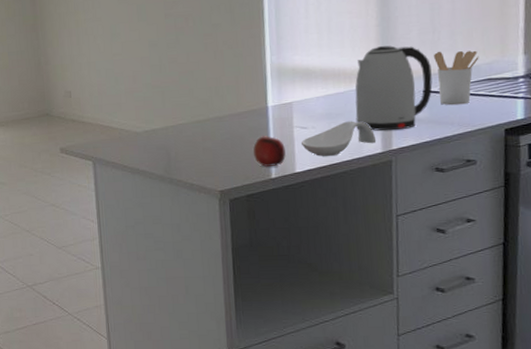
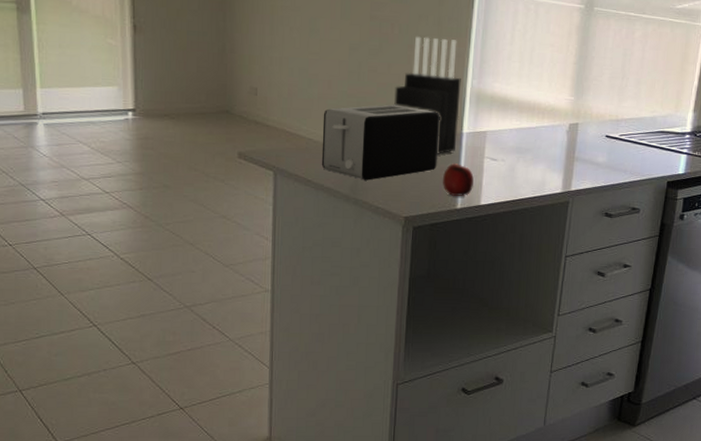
toaster: none [131,88,246,161] -> present [321,104,440,181]
knife block: none [196,22,263,129] -> present [394,36,461,154]
spoon rest: present [301,121,377,157] -> none [490,157,558,192]
kettle: present [355,45,433,131] -> none [543,85,616,172]
utensil holder: present [433,50,479,106] -> none [619,98,657,154]

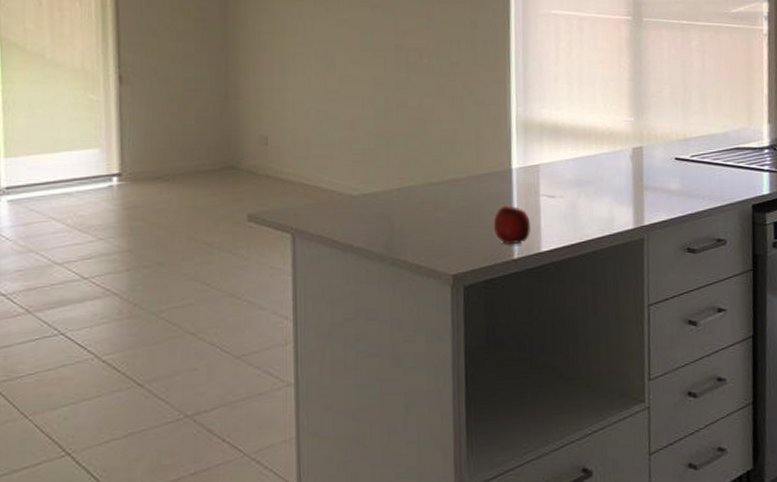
toaster: present [321,104,440,181] -> none [347,142,485,235]
knife block: present [394,36,461,154] -> none [429,63,506,196]

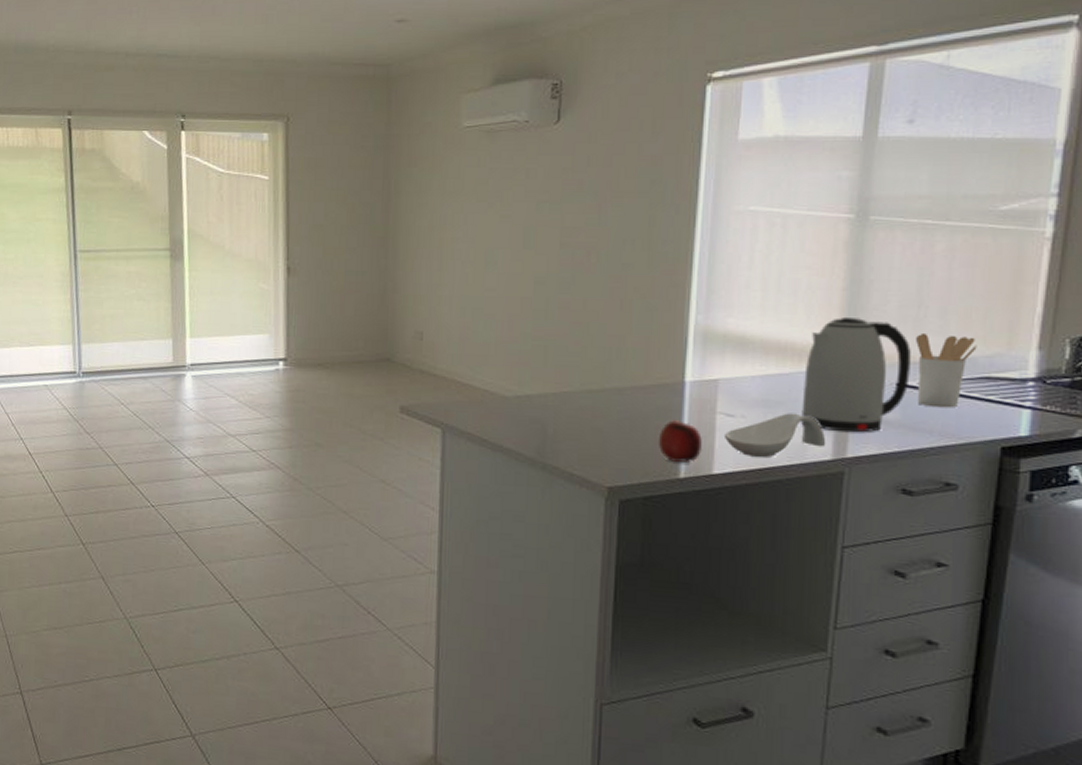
spoon rest: none [548,190,628,233] -> present [725,413,826,458]
kettle: none [606,104,684,203] -> present [801,318,911,433]
utensil holder: none [684,114,728,176] -> present [915,332,977,408]

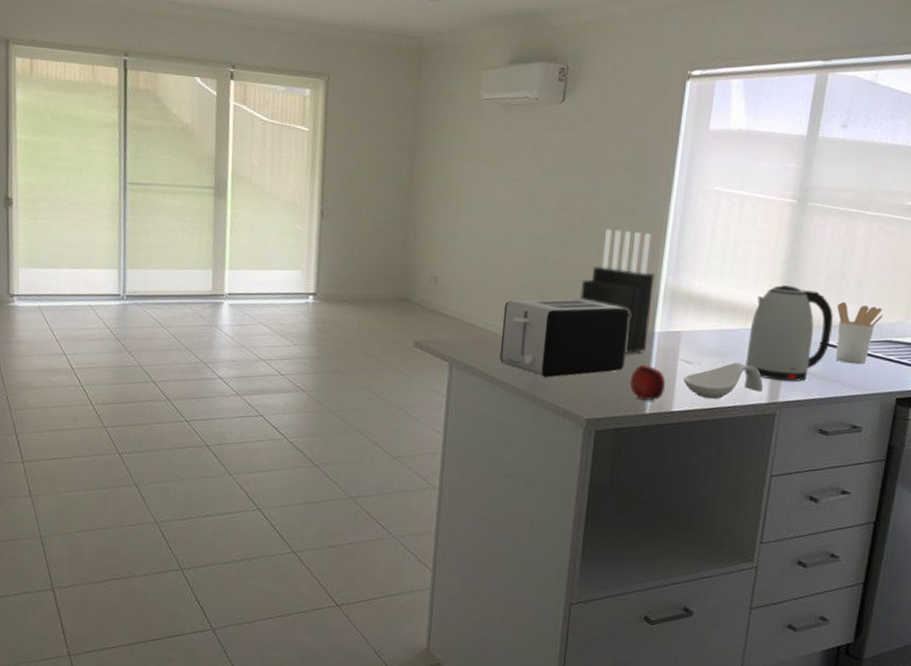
toaster: none [500,347,654,441] -> present [499,298,630,378]
knife block: none [592,264,681,409] -> present [580,228,655,354]

